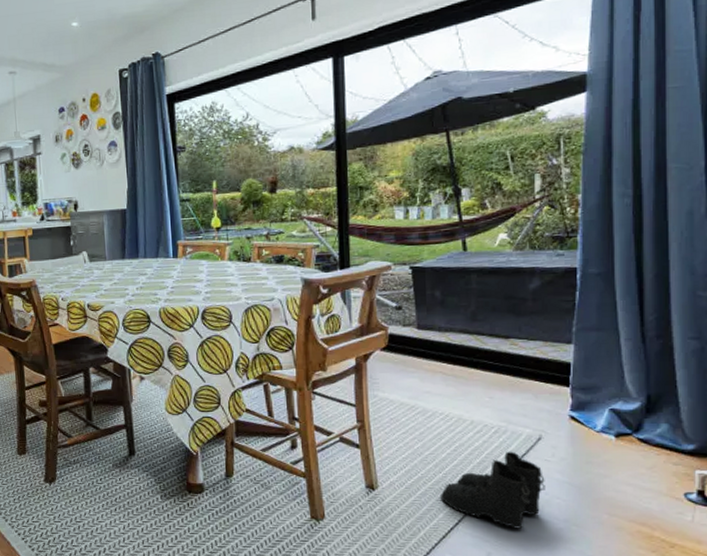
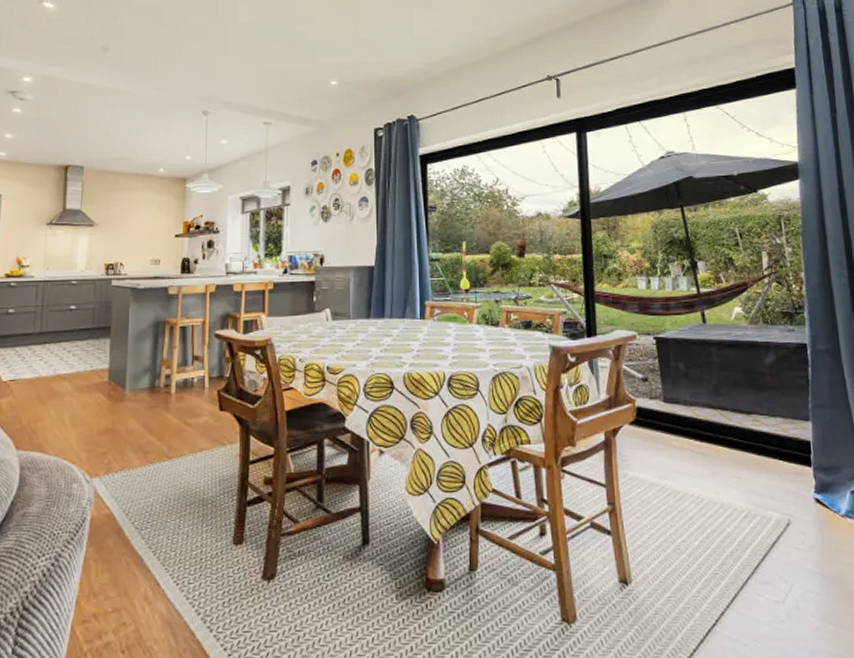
boots: present [440,451,545,529] -> none [695,538,799,629]

